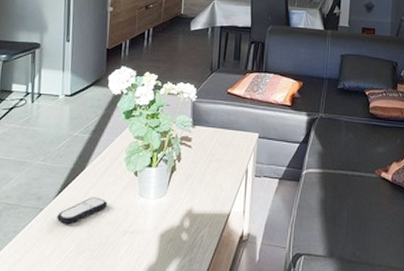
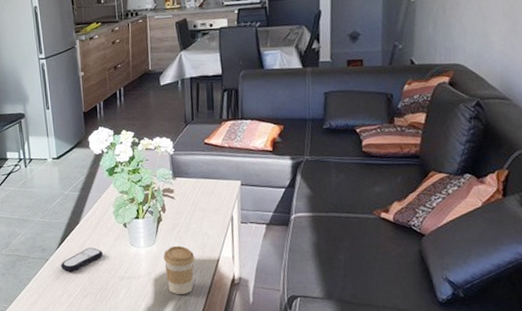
coffee cup: none [172,198,206,251] -> present [163,245,195,294]

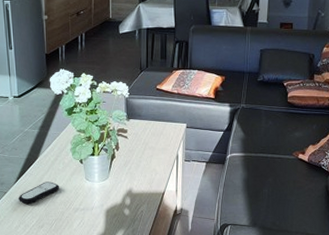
coffee cup: present [163,245,195,294] -> none [115,180,144,224]

